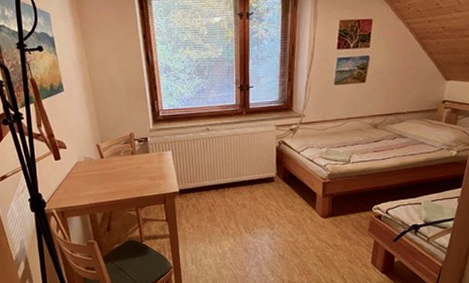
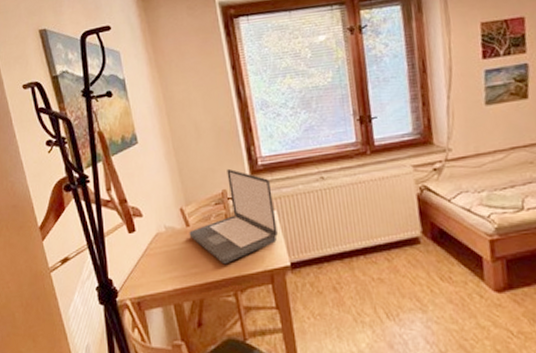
laptop: none [103,117,171,188] -> present [189,168,278,265]

